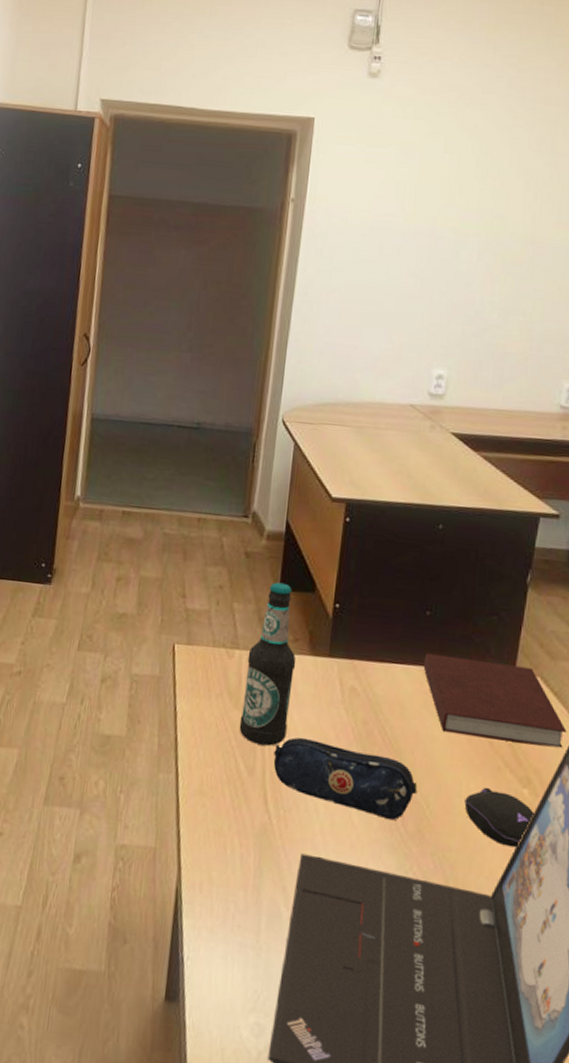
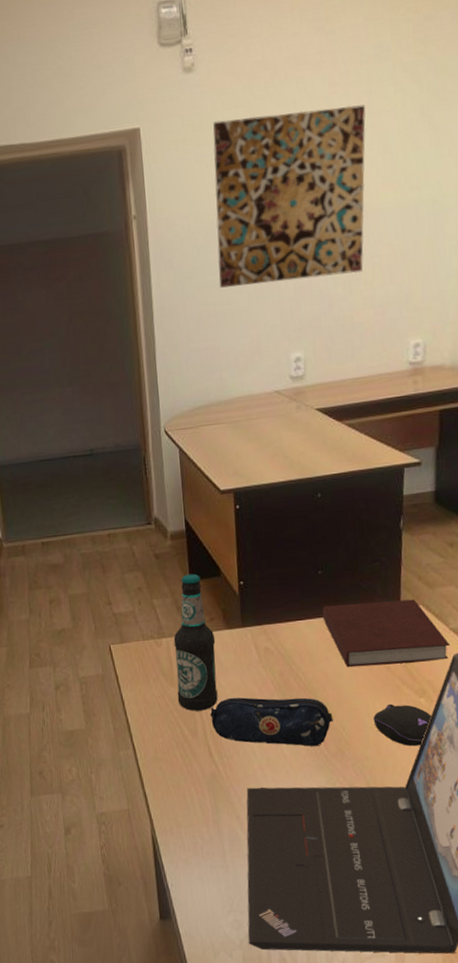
wall art: none [368,127,548,304] -> present [213,104,366,288]

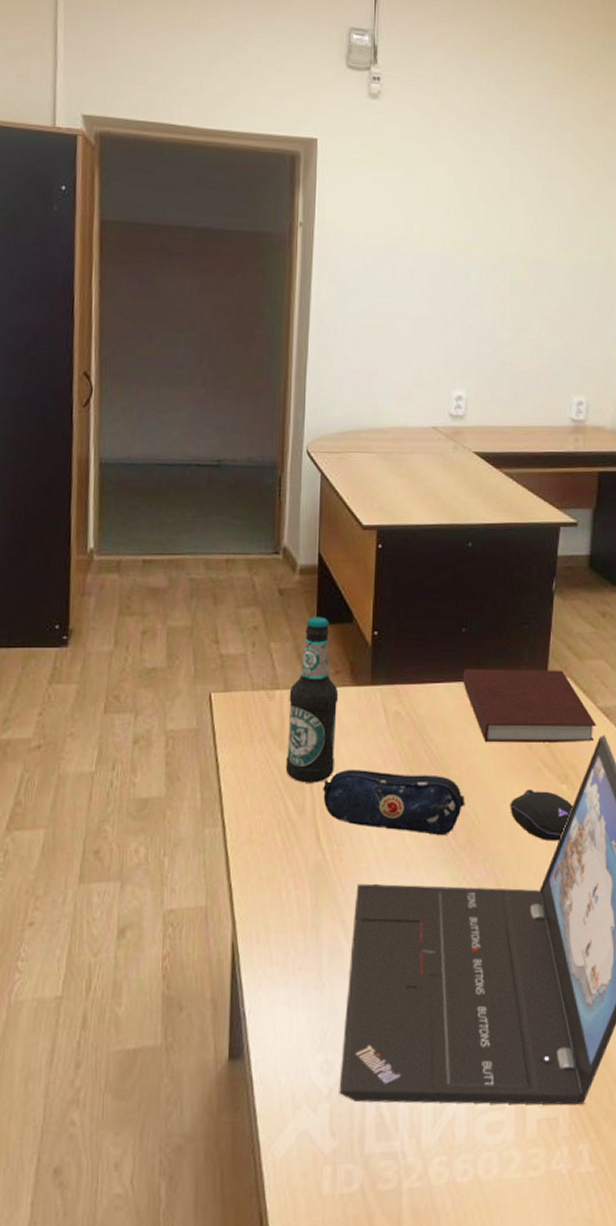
wall art: present [213,104,366,288] -> none [384,149,544,323]

